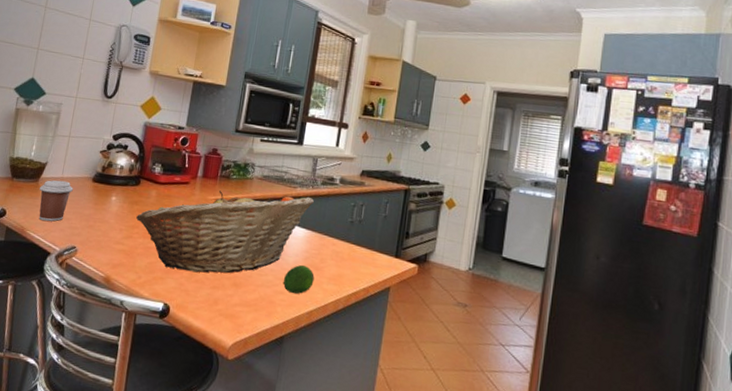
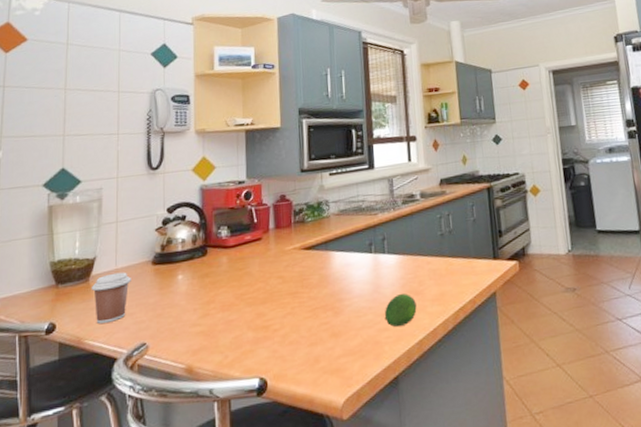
fruit basket: present [136,191,314,274] -> none [210,220,398,337]

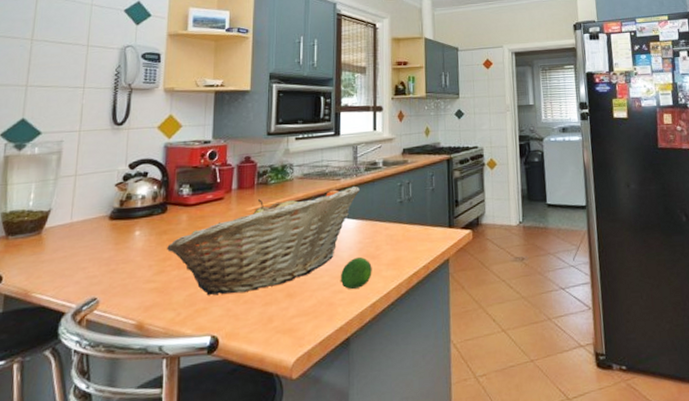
coffee cup: present [91,272,131,324] -> none [43,225,86,278]
fruit basket: none [210,220,398,337] -> present [167,185,360,295]

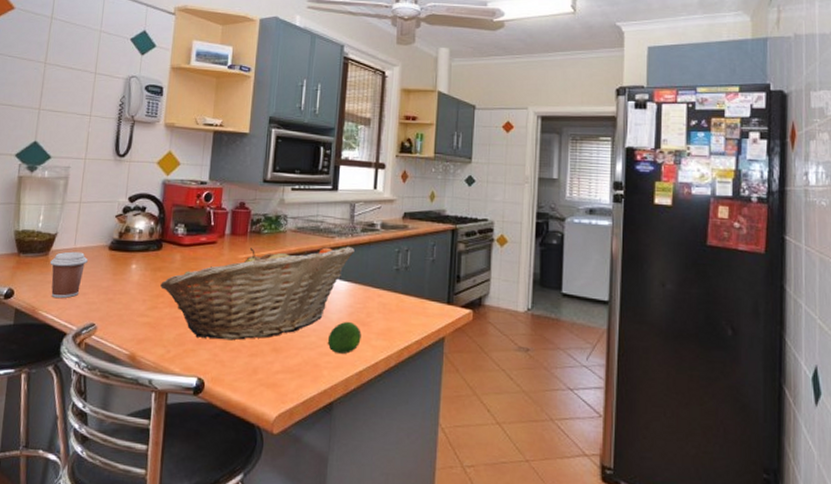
coffee cup: none [43,225,86,278] -> present [49,251,88,299]

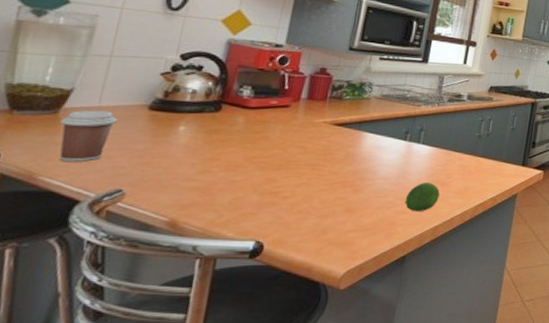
fruit basket: present [160,246,354,341] -> none [216,113,440,203]

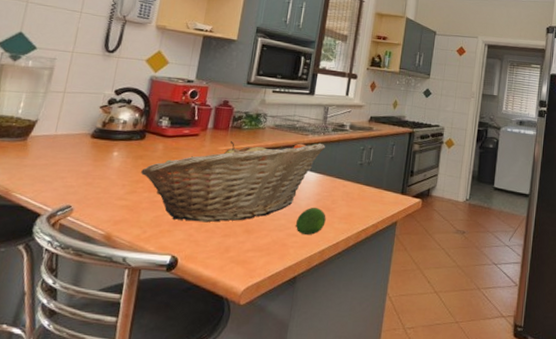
coffee cup: present [59,110,118,163] -> none [27,137,68,182]
fruit basket: none [216,113,440,203] -> present [141,141,325,223]

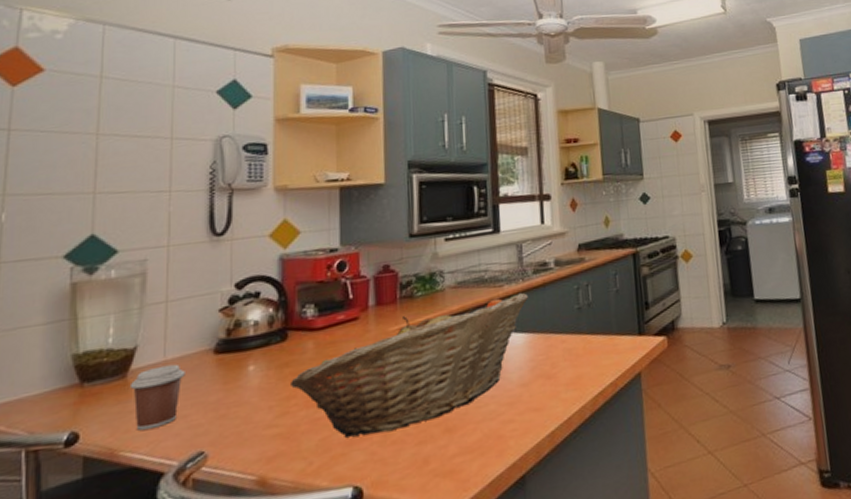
coffee cup: none [27,137,68,182] -> present [129,364,185,431]
fruit: present [295,208,326,235] -> none [509,378,549,418]

